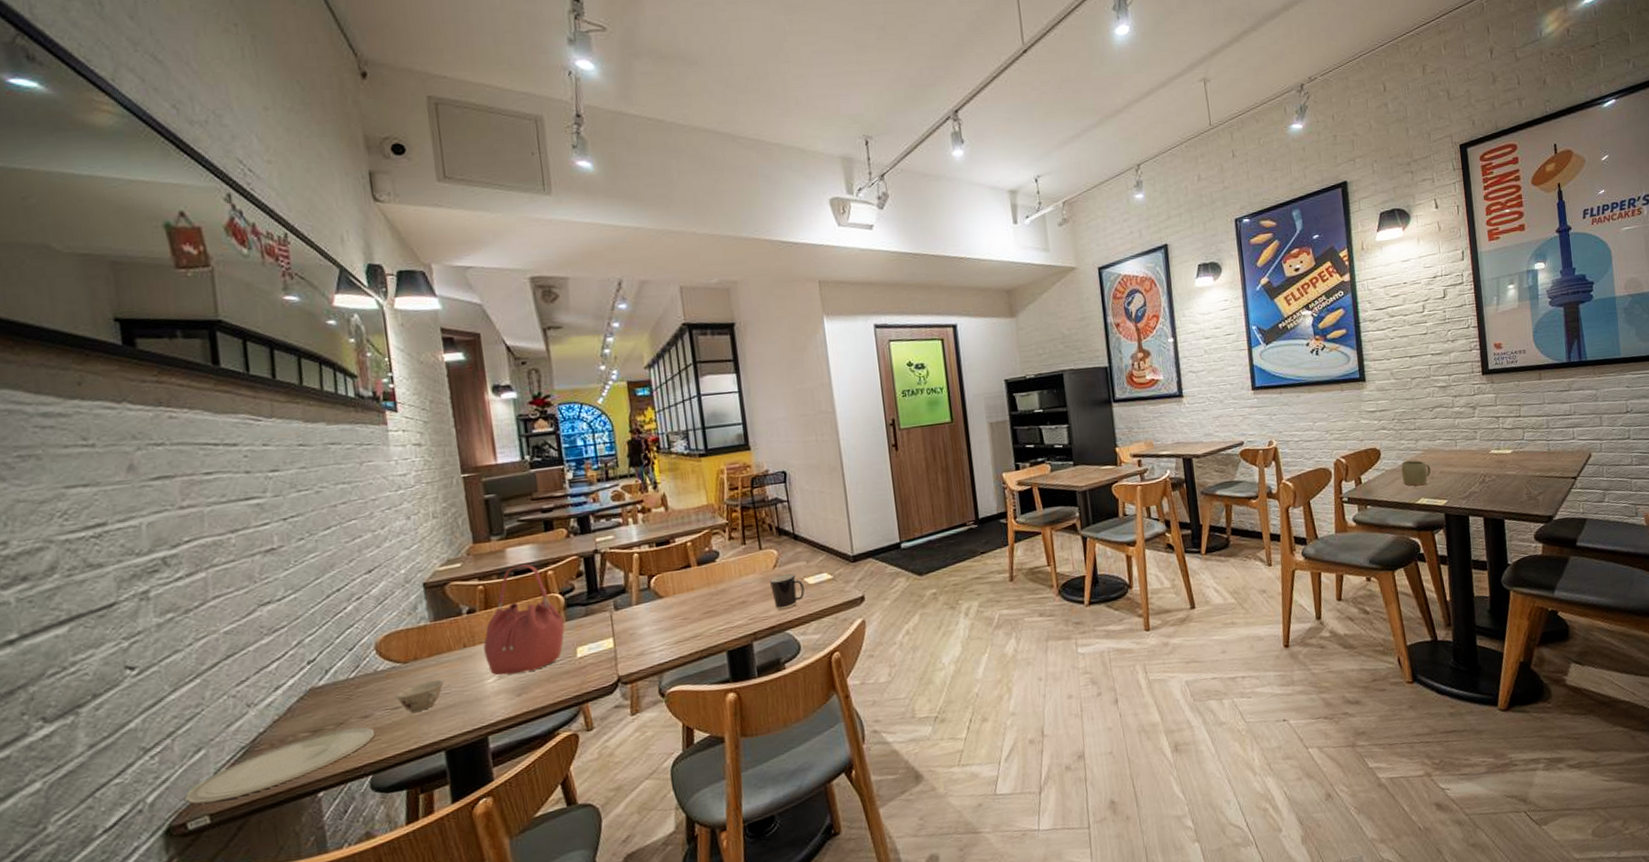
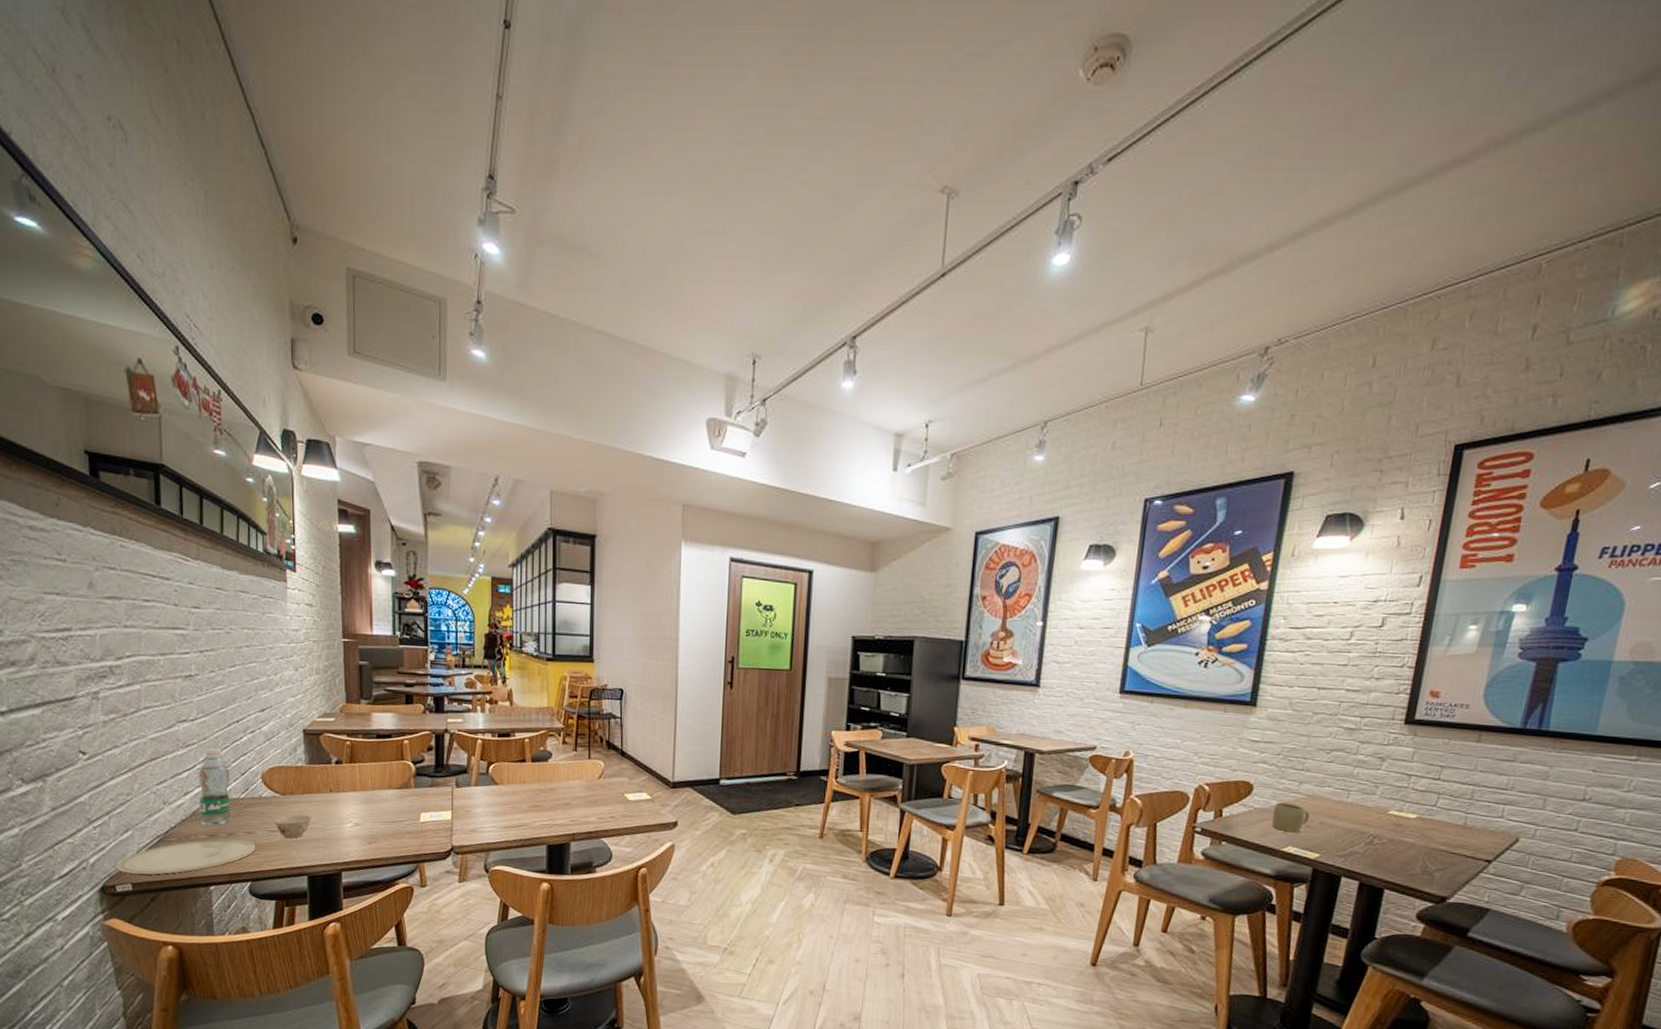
bottle: none [291,625,339,723] -> present [198,747,231,827]
handbag: present [483,564,565,676] -> none [346,730,413,825]
mug: present [769,574,805,610] -> none [593,786,623,819]

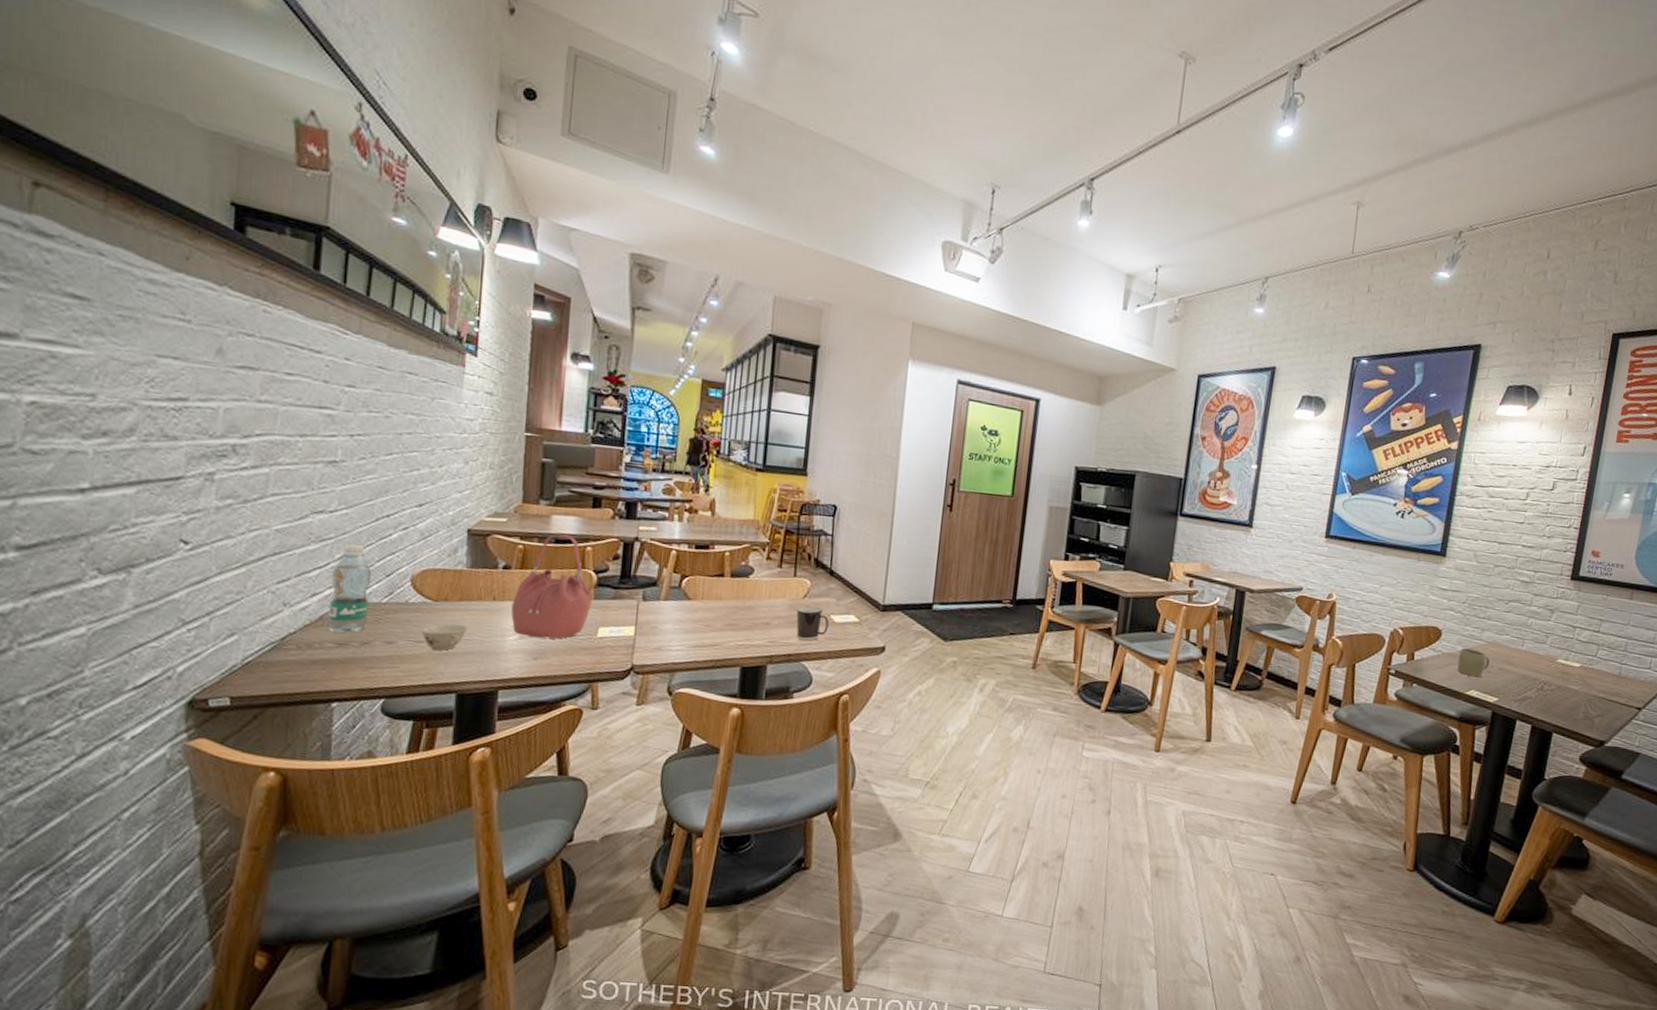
plate: present [114,839,256,875] -> none [210,648,395,688]
handbag: none [346,730,413,825] -> present [511,534,592,639]
mug: none [593,786,623,819] -> present [796,606,829,641]

